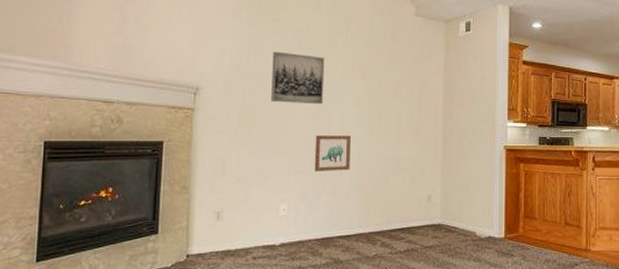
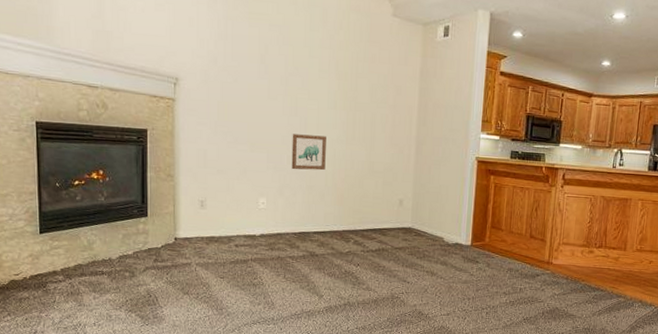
wall art: present [271,51,325,105] -> none [249,45,301,103]

